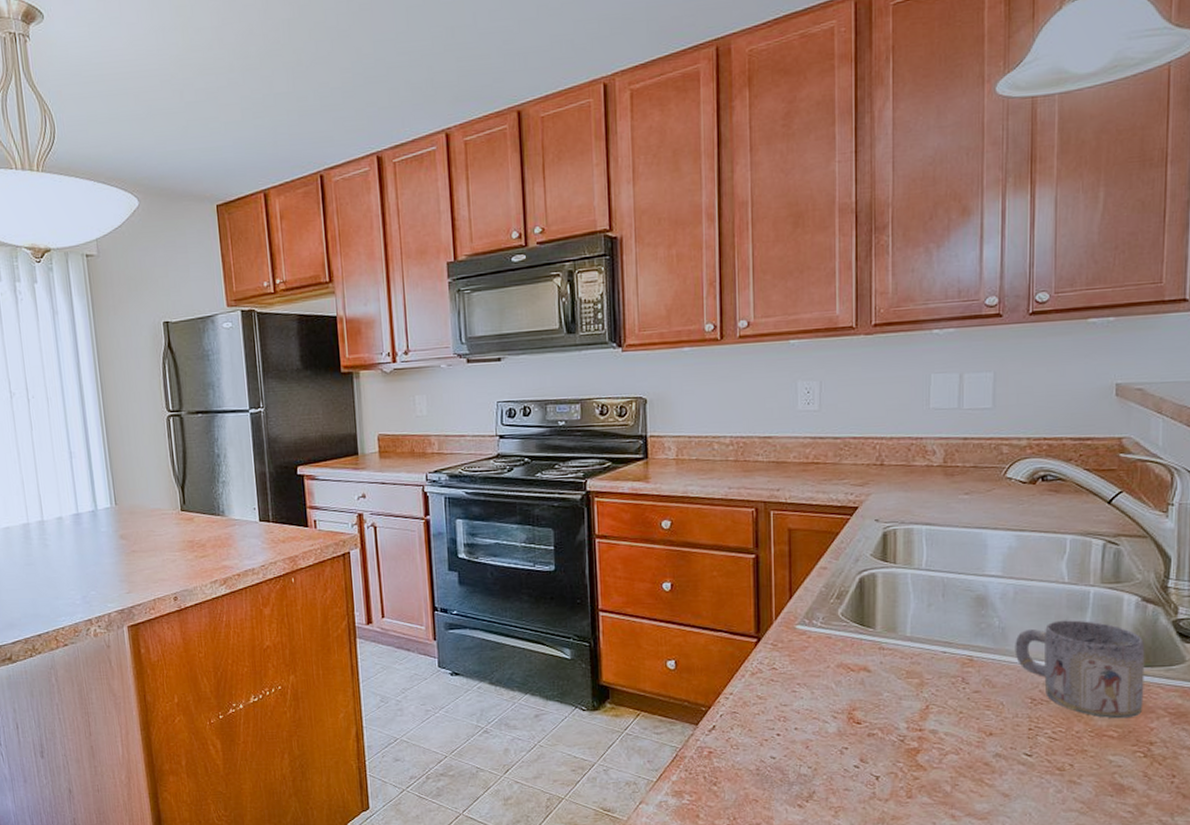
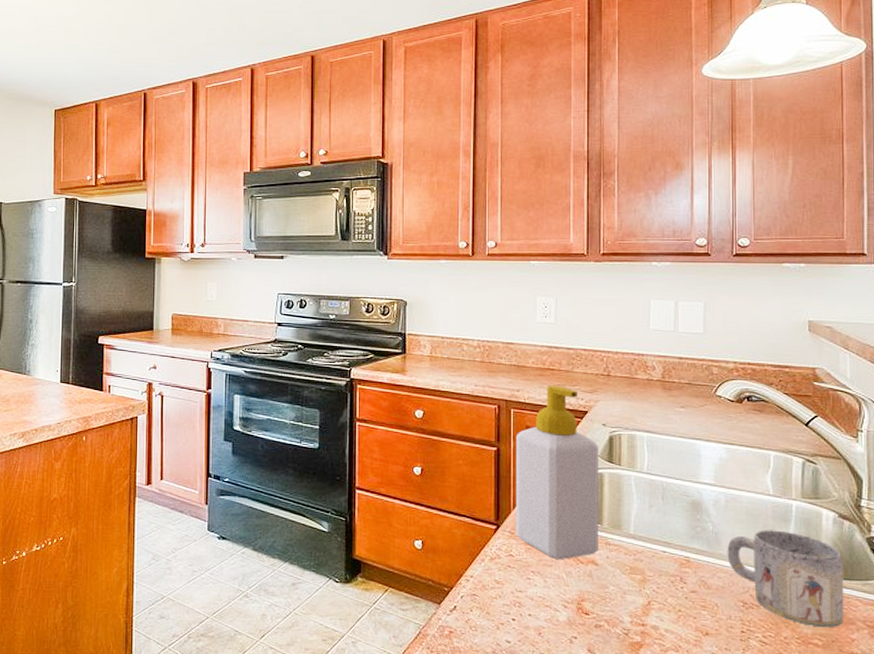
soap bottle: none [776,480,871,669] -> present [515,385,598,559]

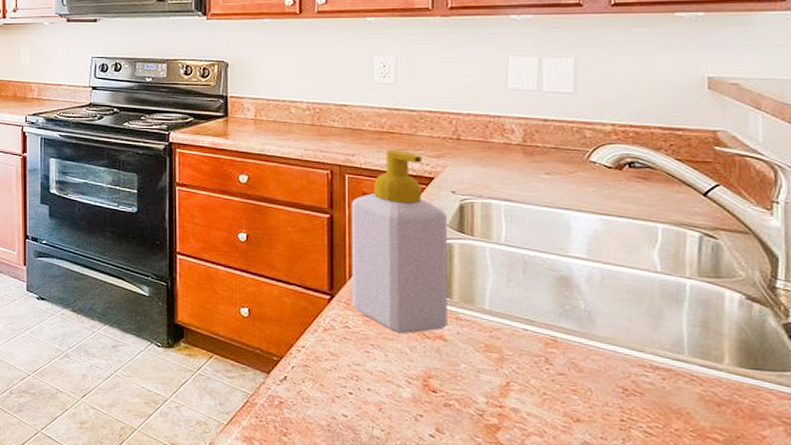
mug: present [727,530,844,628] -> none [603,310,753,422]

